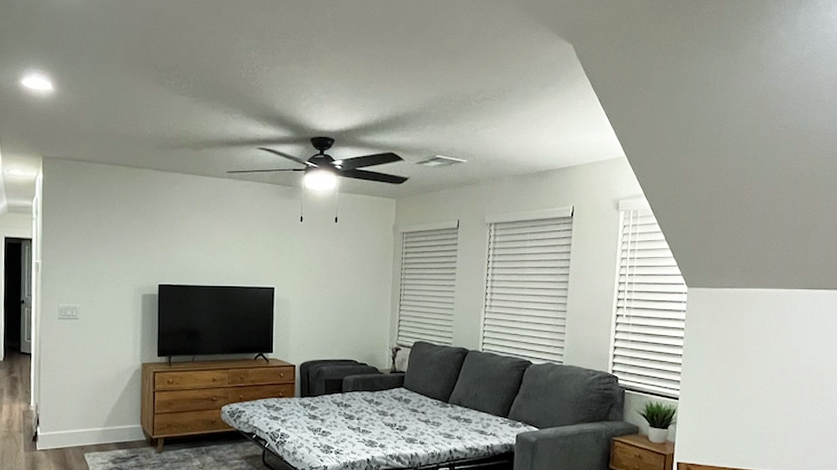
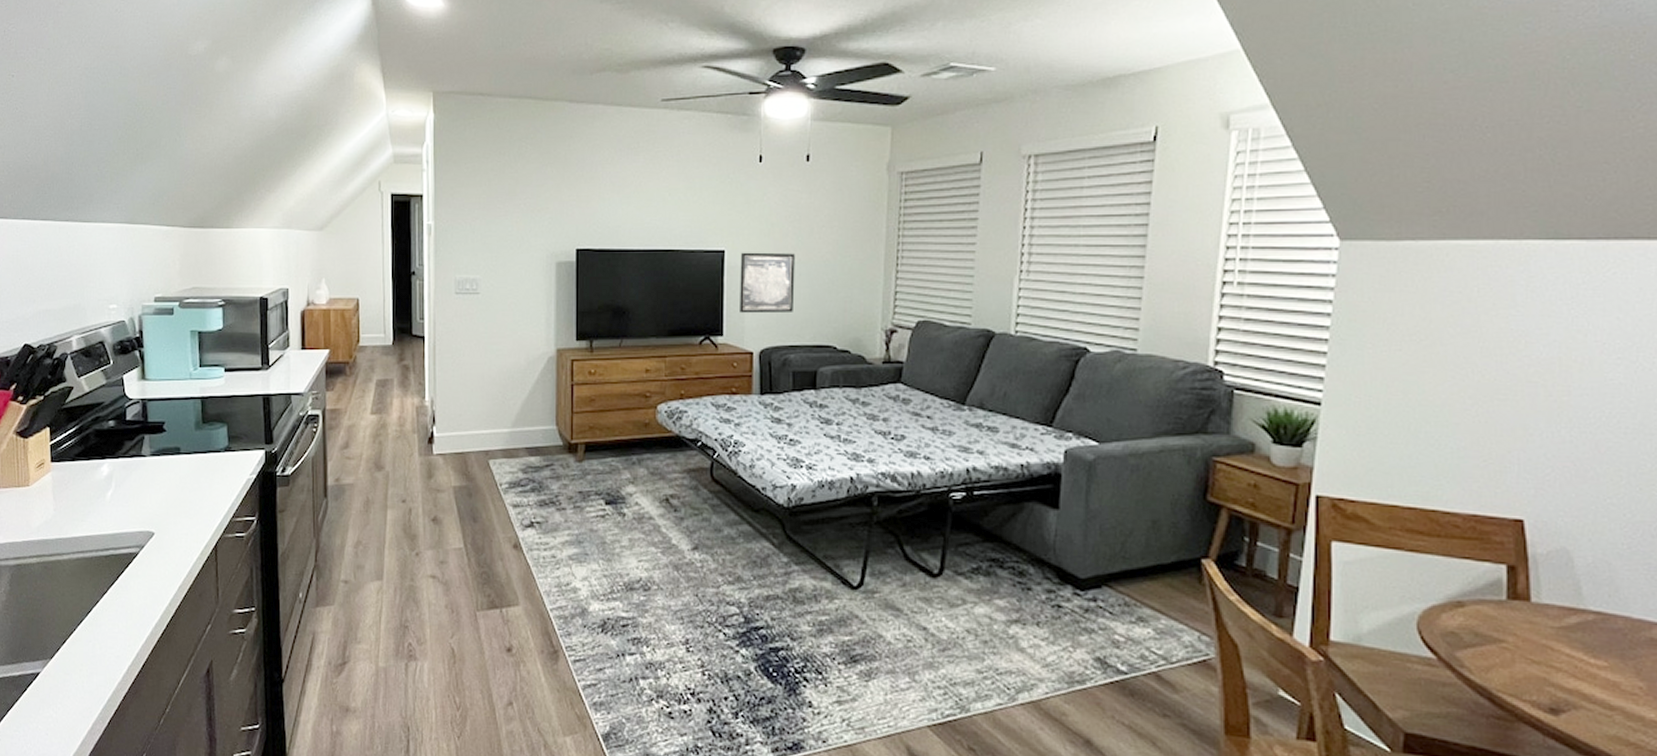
wall art: none [285,289,327,336] -> present [740,252,795,314]

